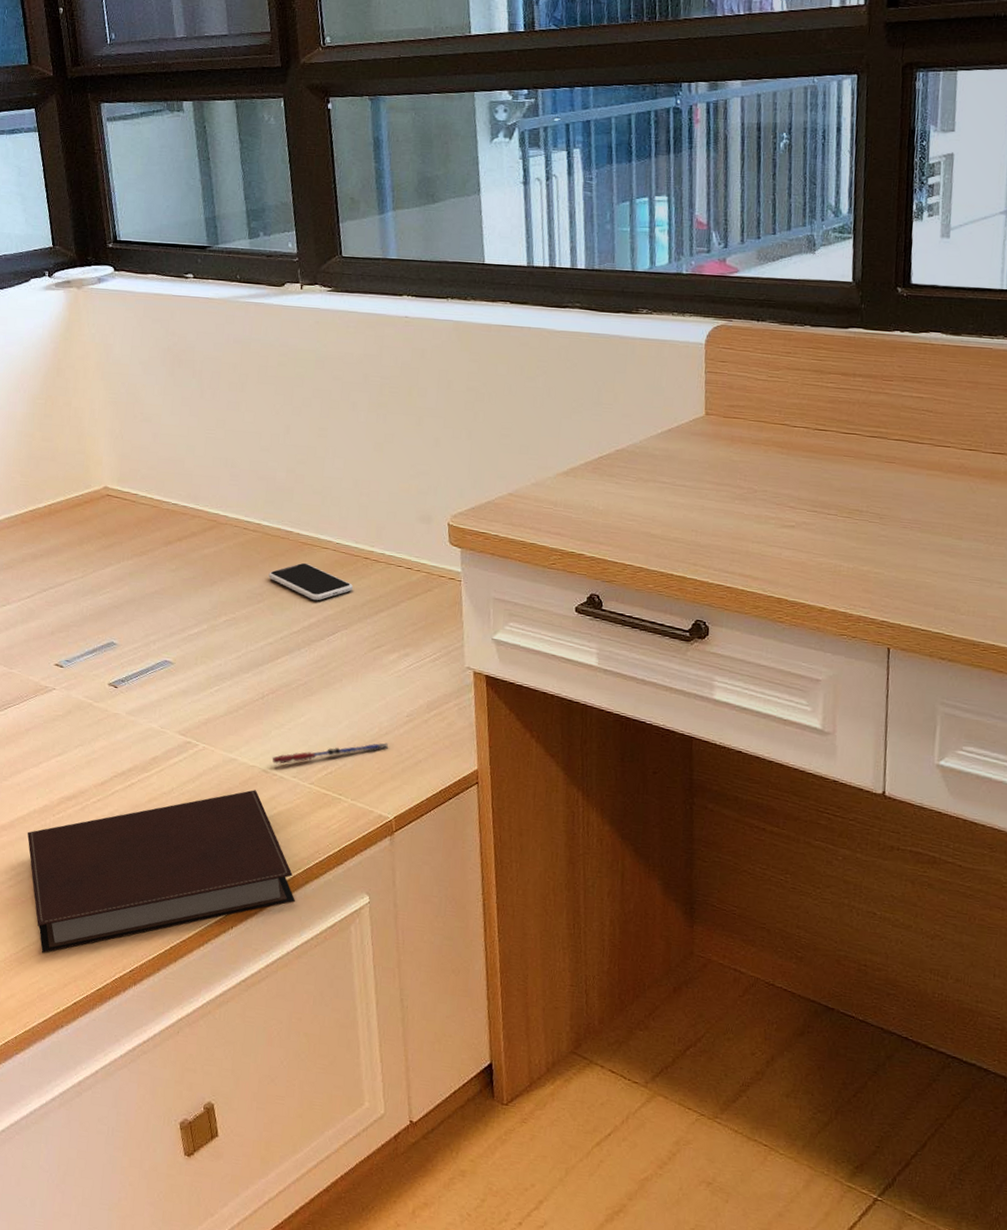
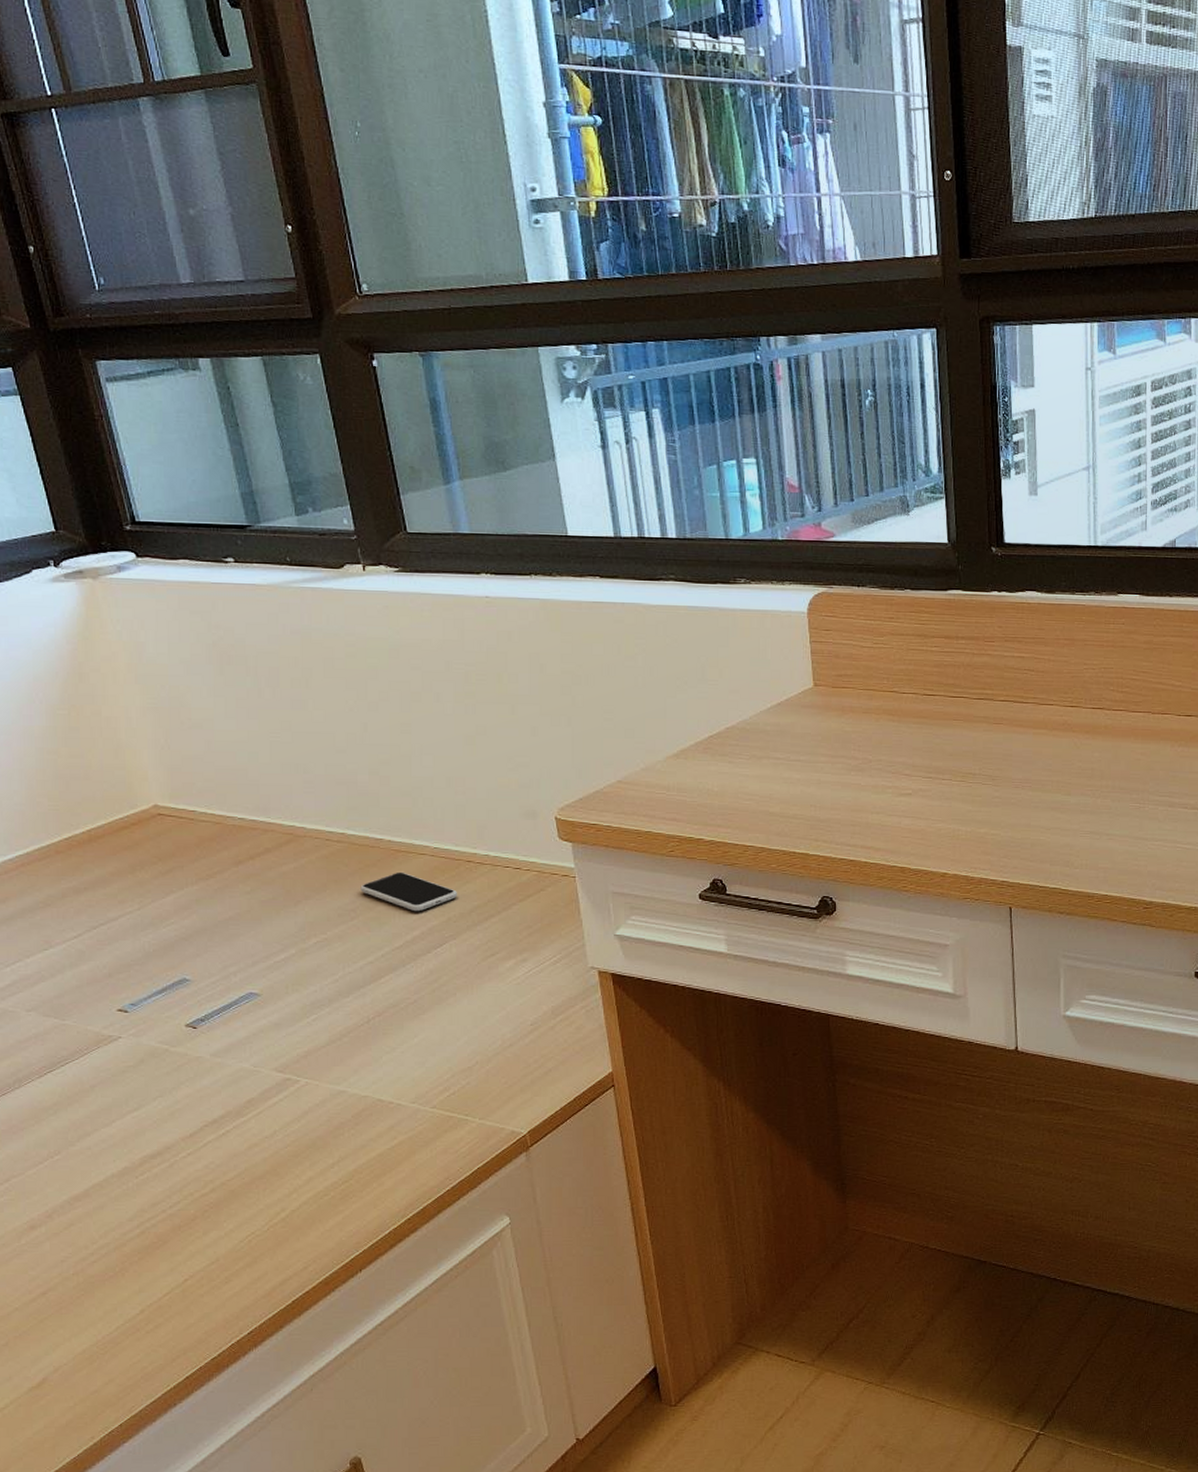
notebook: present [27,790,295,953] -> none [106,1121,428,1329]
pen: present [272,743,389,765] -> none [386,1055,515,1091]

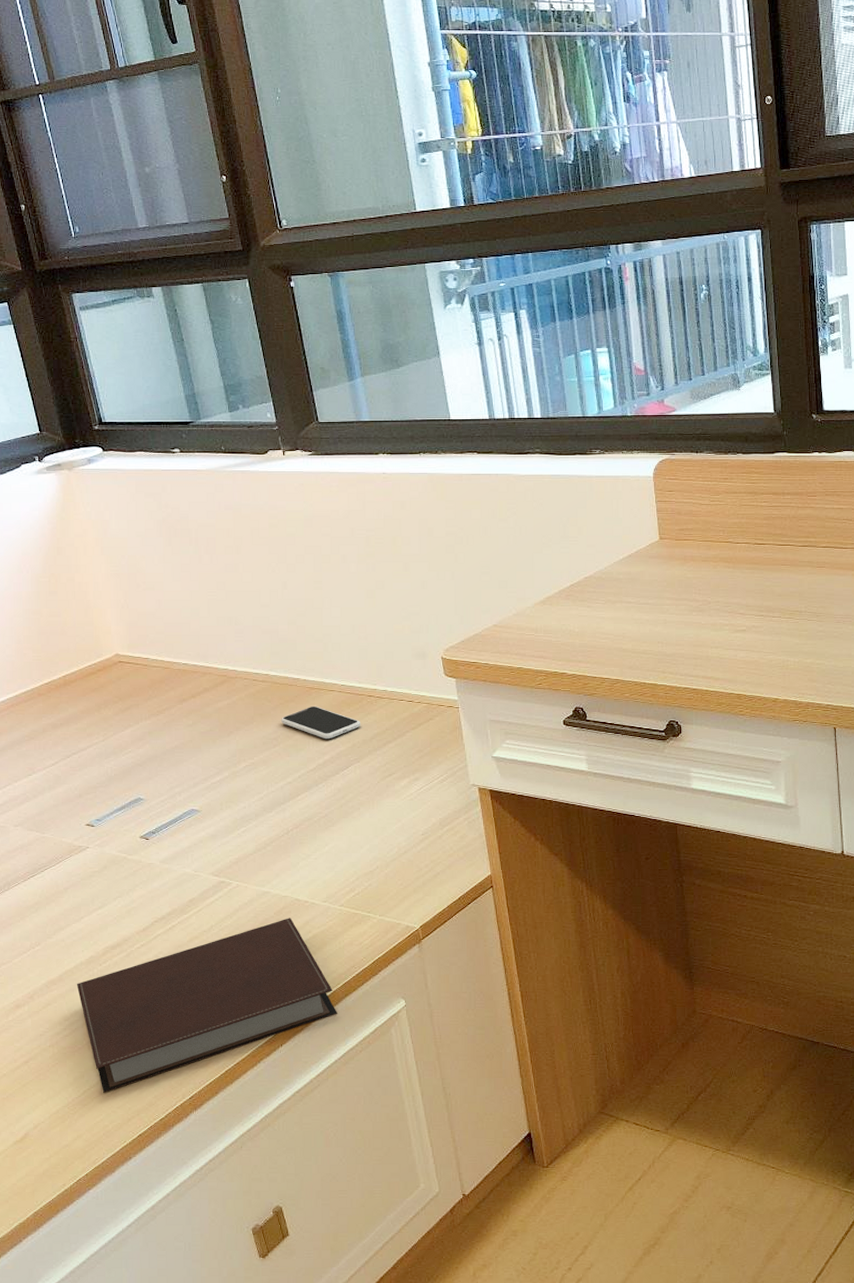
notebook: none [106,1121,428,1329] -> present [76,918,337,1093]

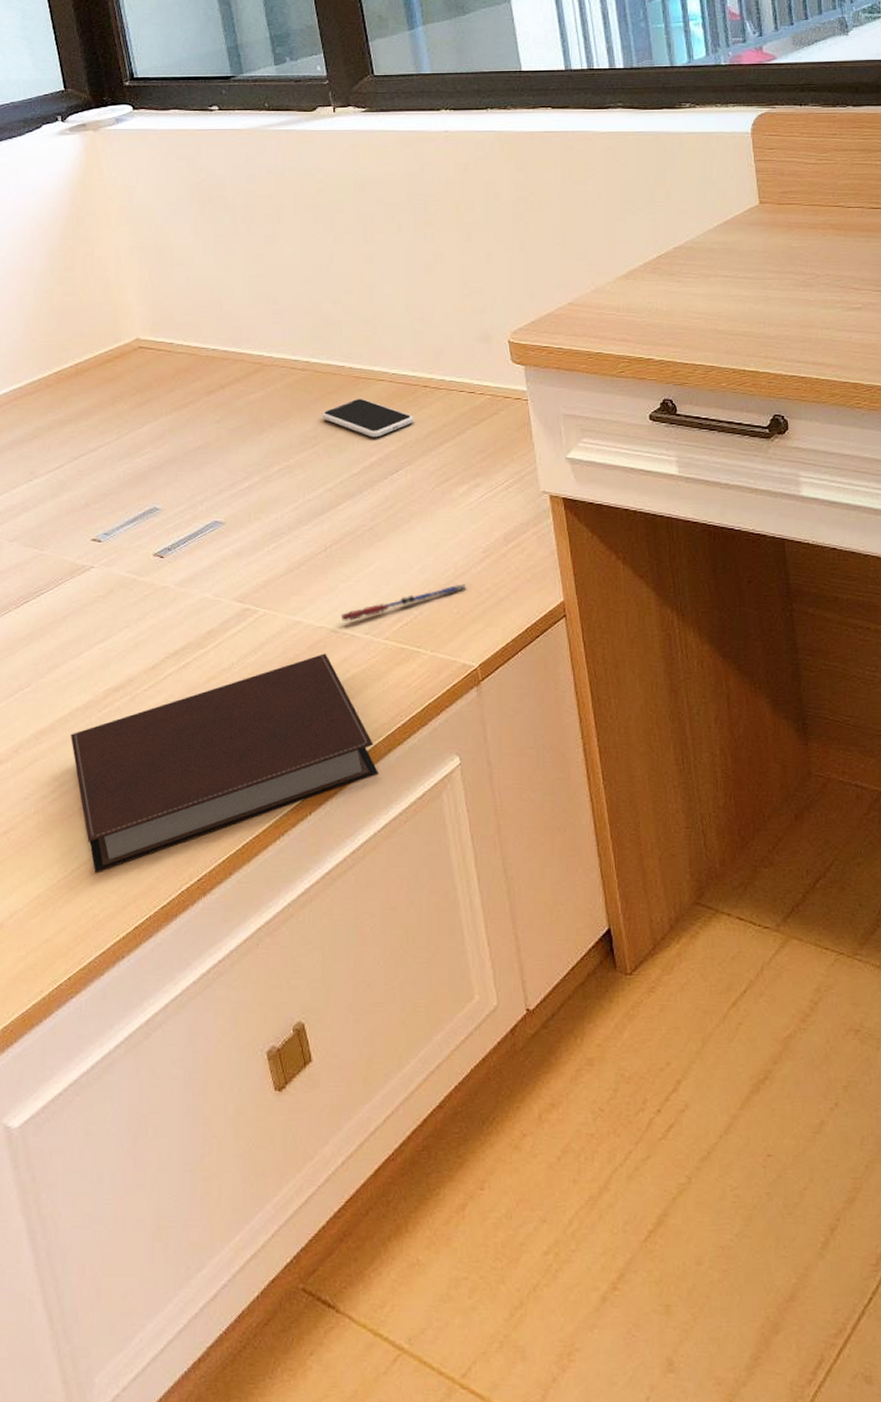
pen: none [302,861,409,892] -> present [340,584,467,621]

